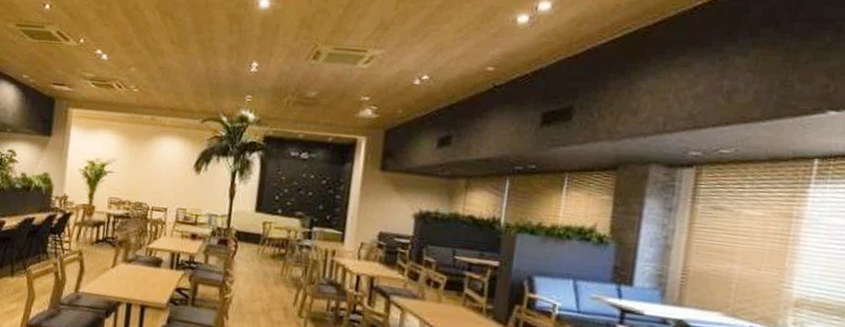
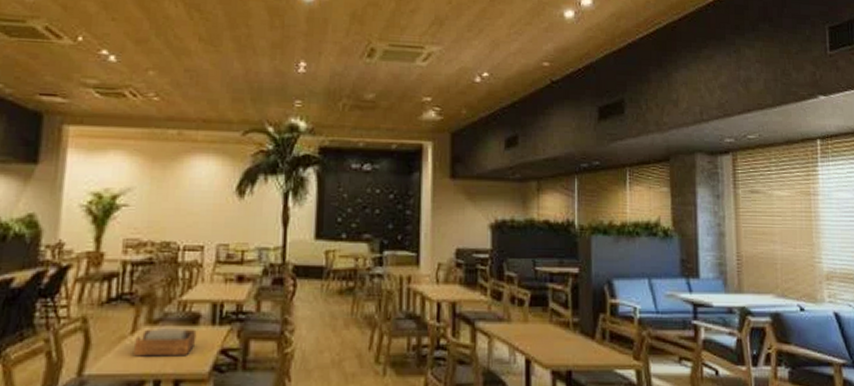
napkin holder: none [113,265,159,289] -> present [133,327,197,357]

